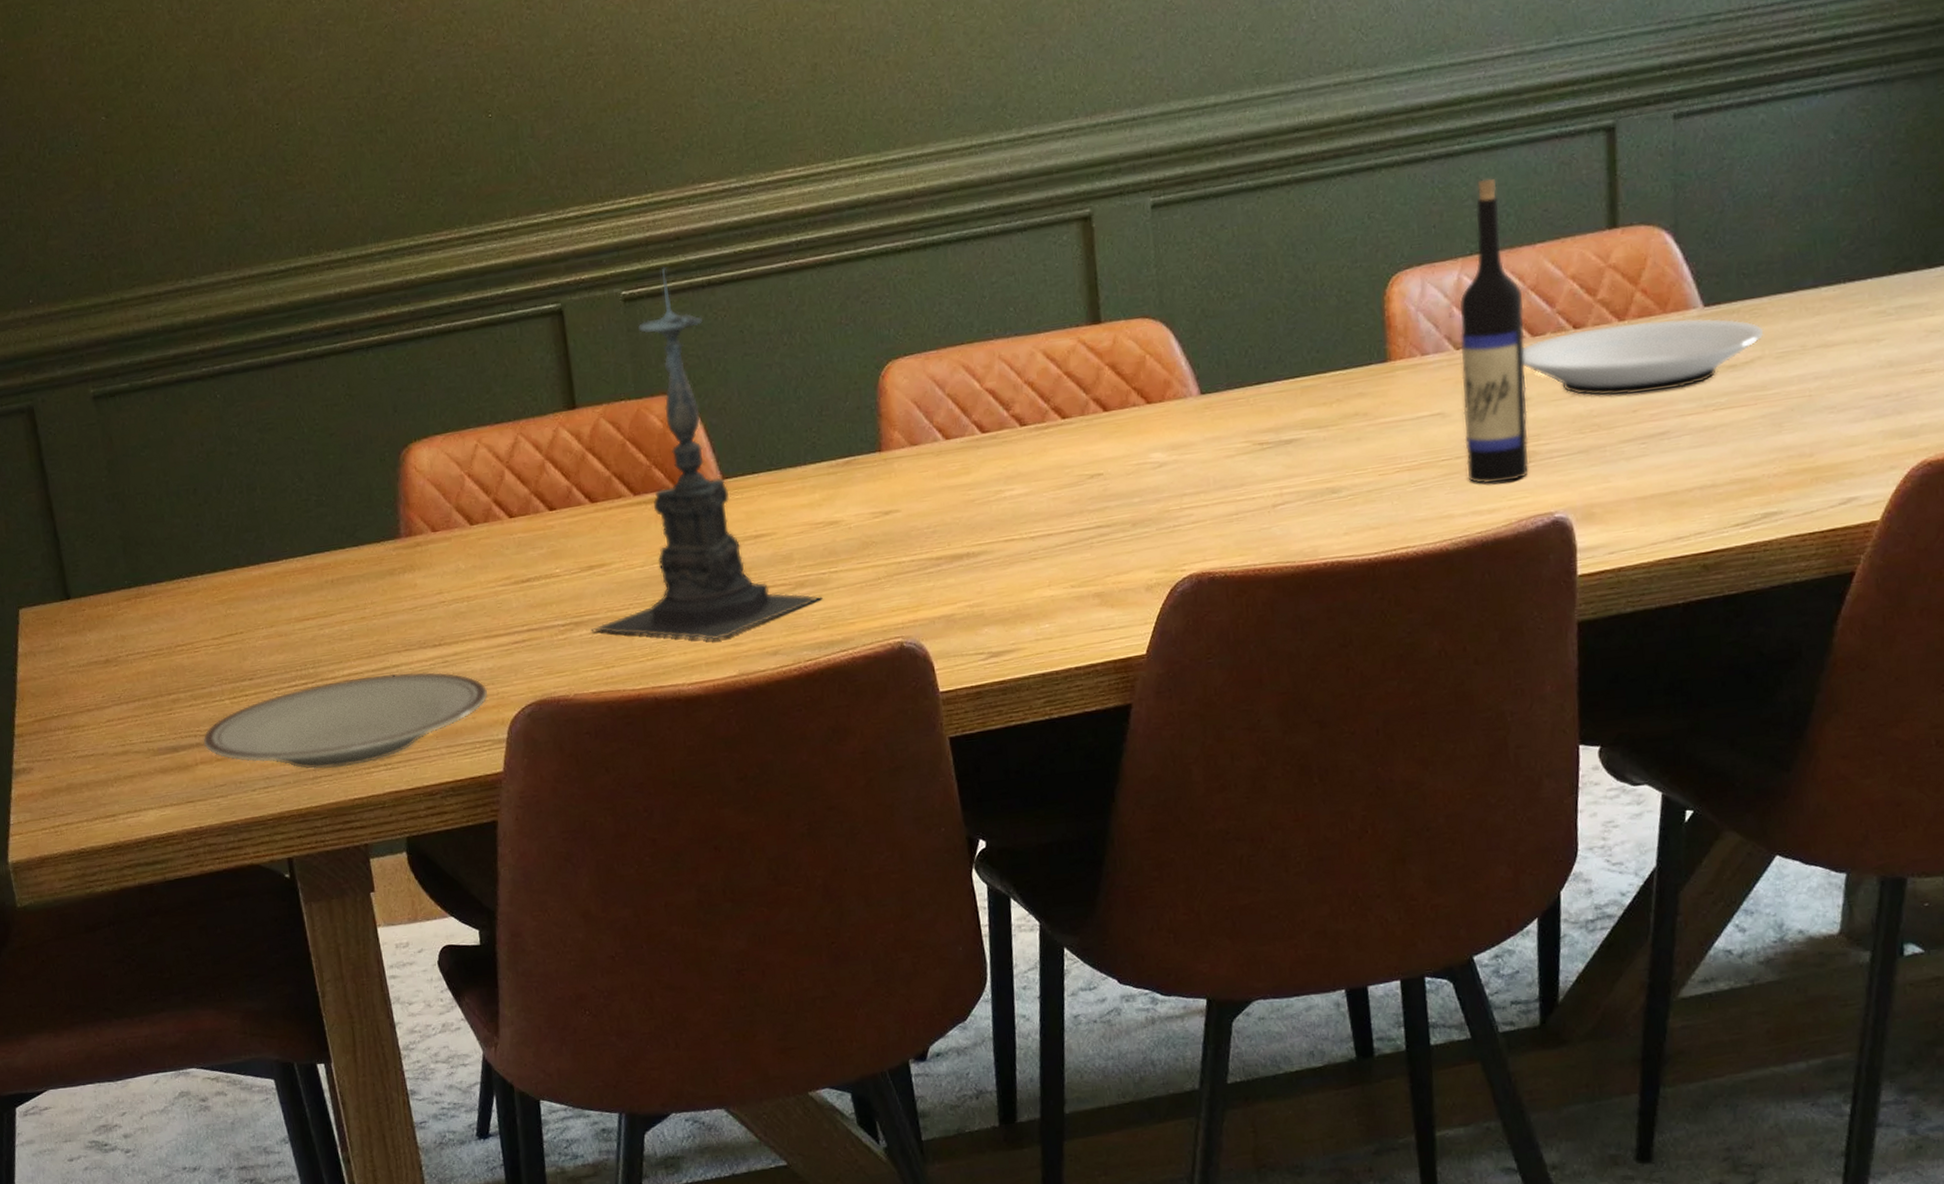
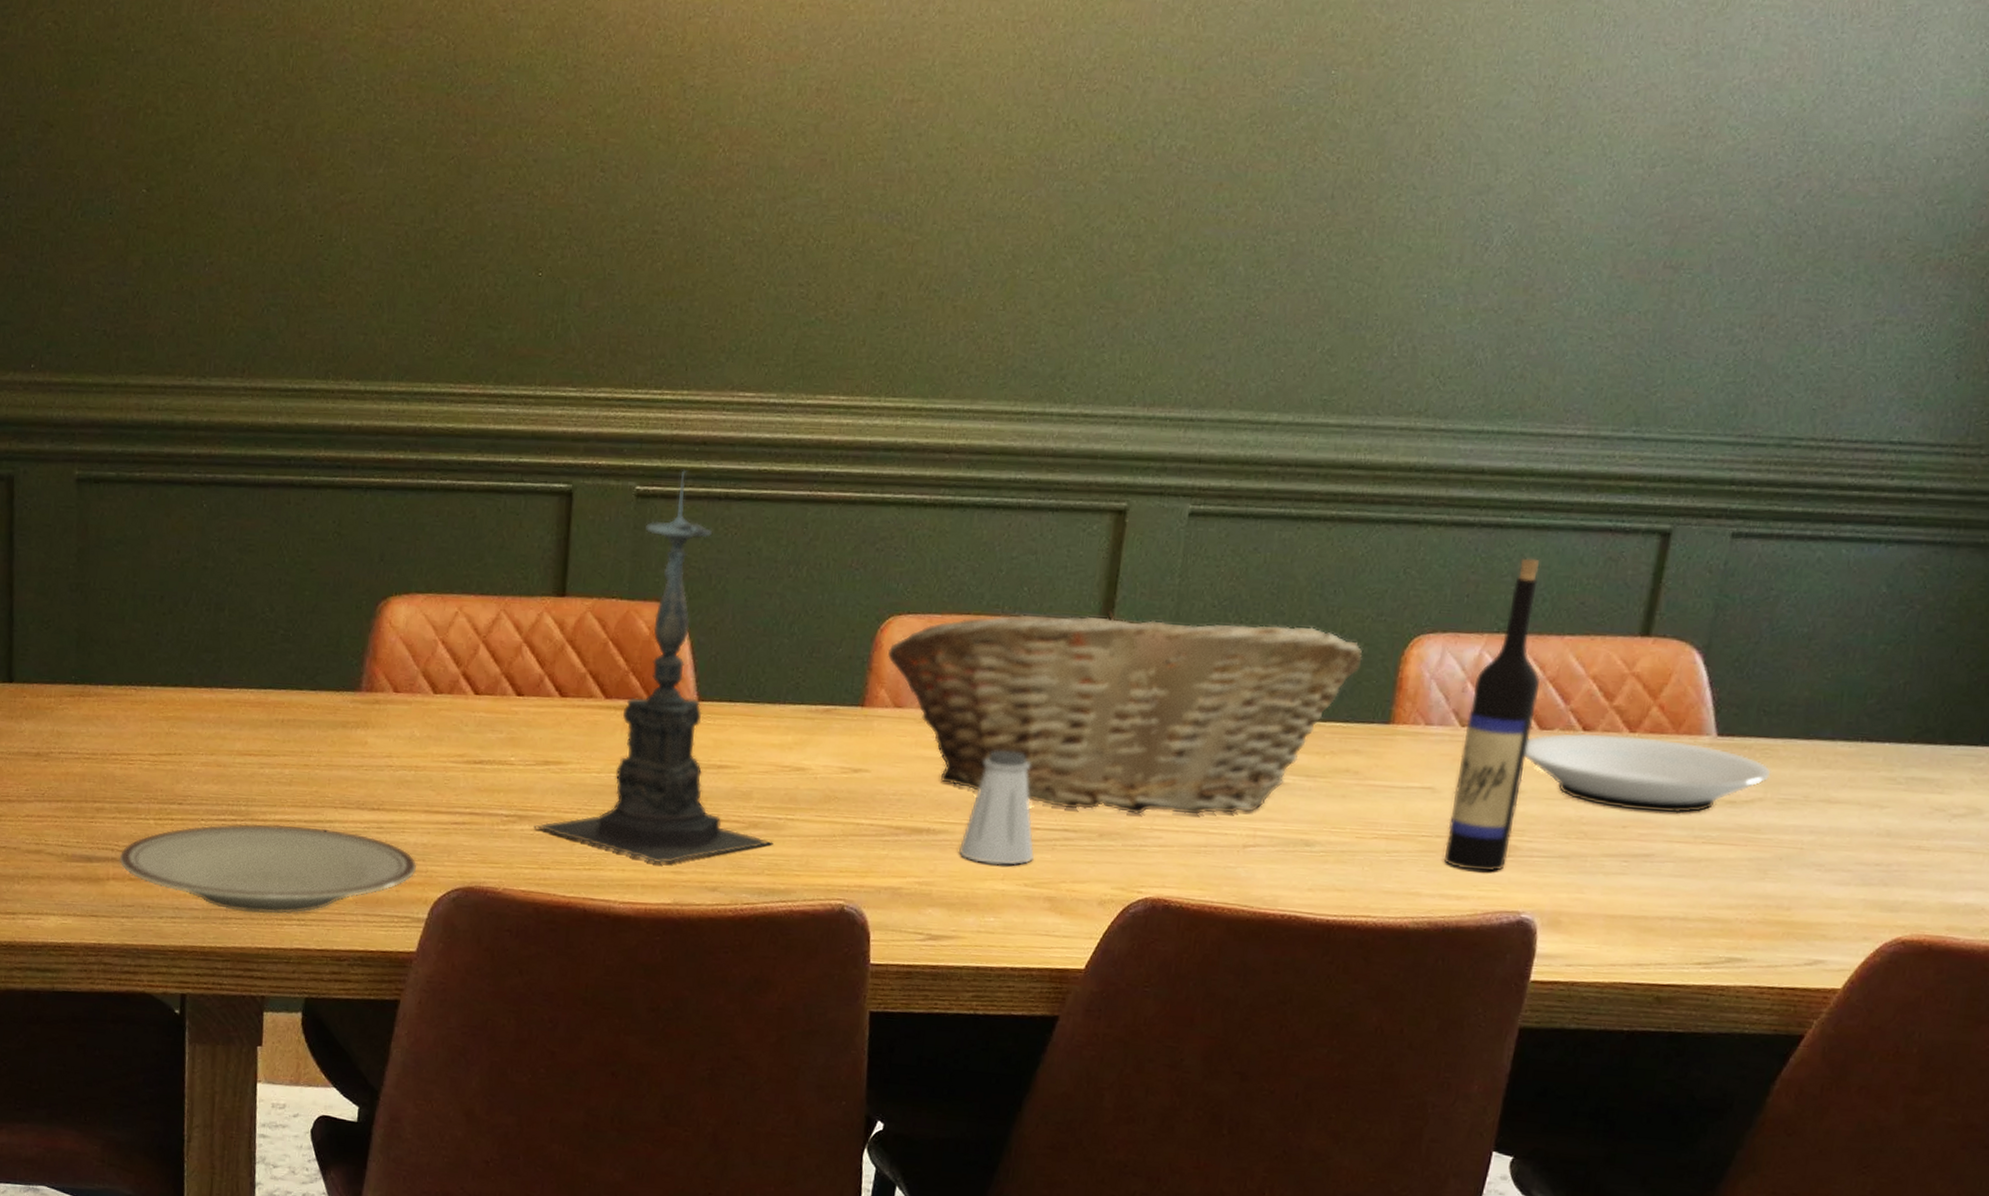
fruit basket: none [892,287,1347,508] -> present [887,611,1363,814]
saltshaker: none [1001,462,1076,575] -> present [959,750,1035,866]

